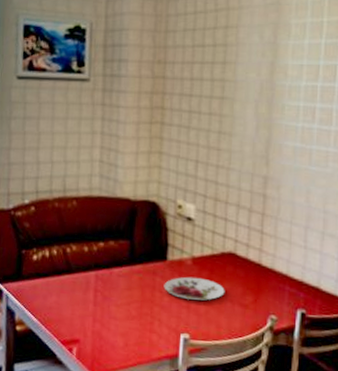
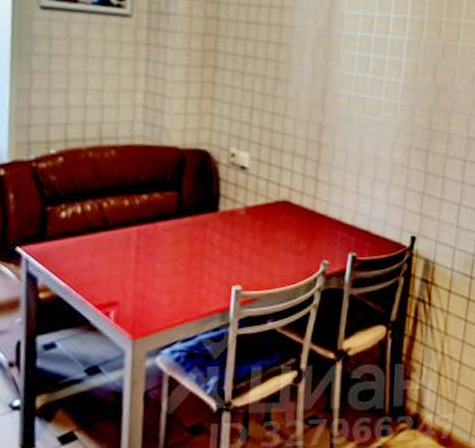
plate: present [164,276,225,301] -> none [214,227,279,250]

